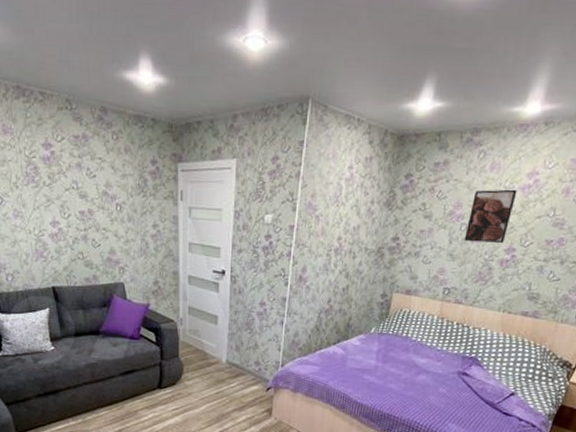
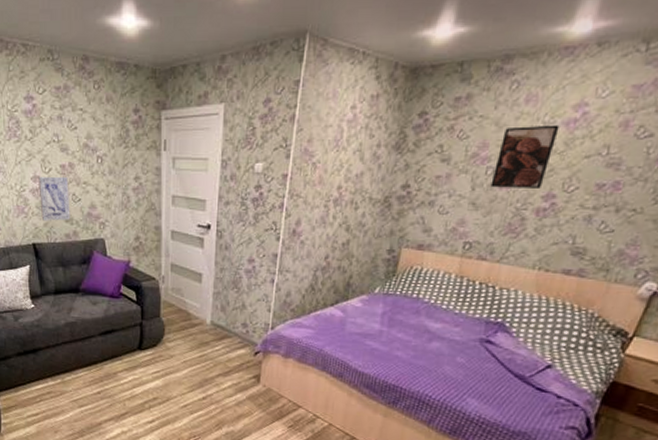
wall art: none [57,222,90,266] -> present [38,176,70,221]

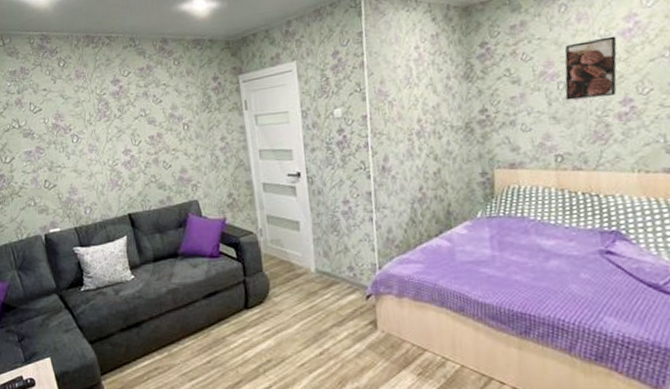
wall art: present [38,176,70,221] -> none [129,146,163,191]

